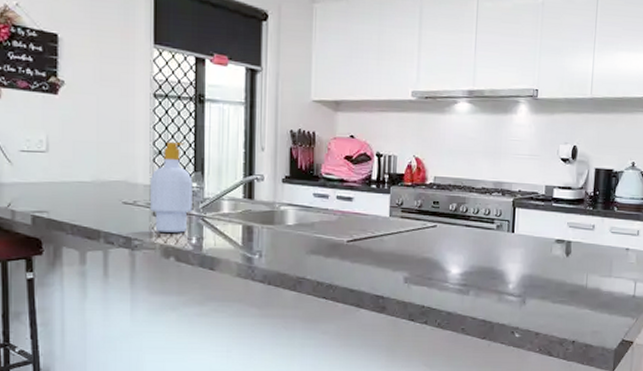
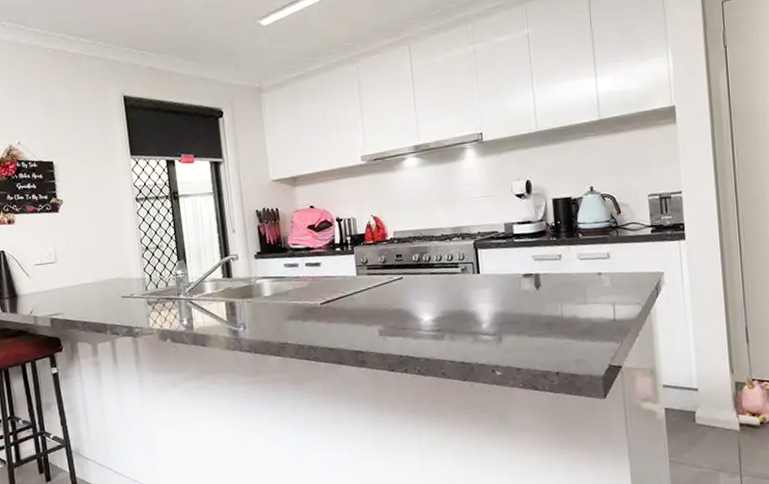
soap bottle: present [151,142,193,233] -> none [142,237,180,318]

